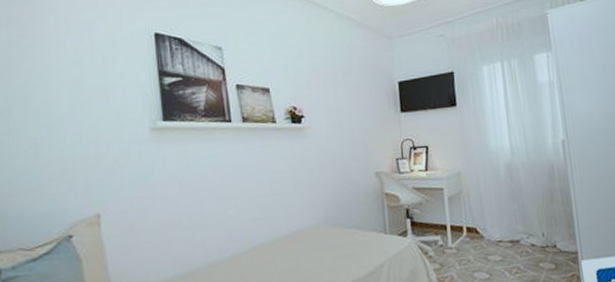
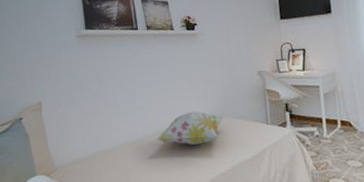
decorative pillow: none [250,220,336,263] -> present [155,111,225,146]

